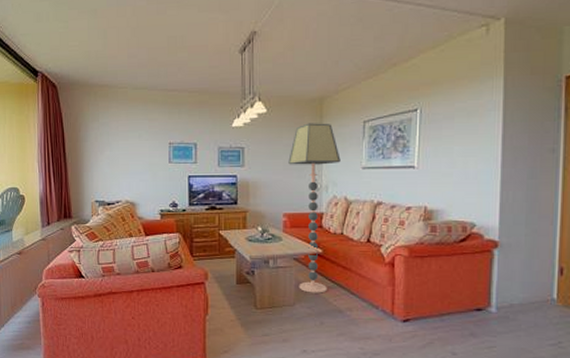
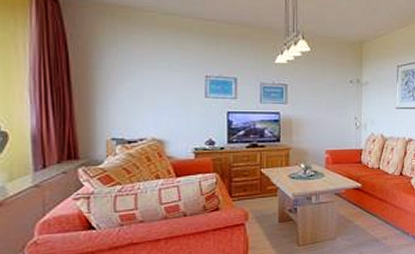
floor lamp: present [288,123,341,293] -> none [331,64,378,226]

